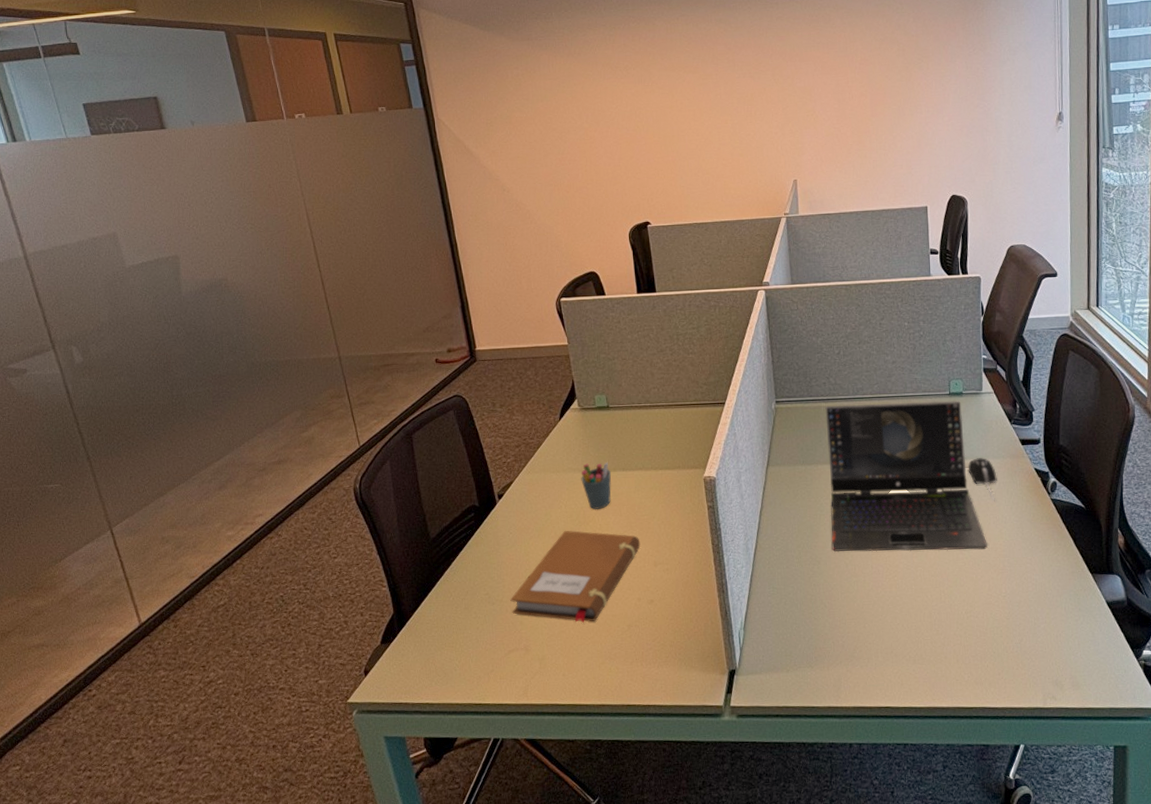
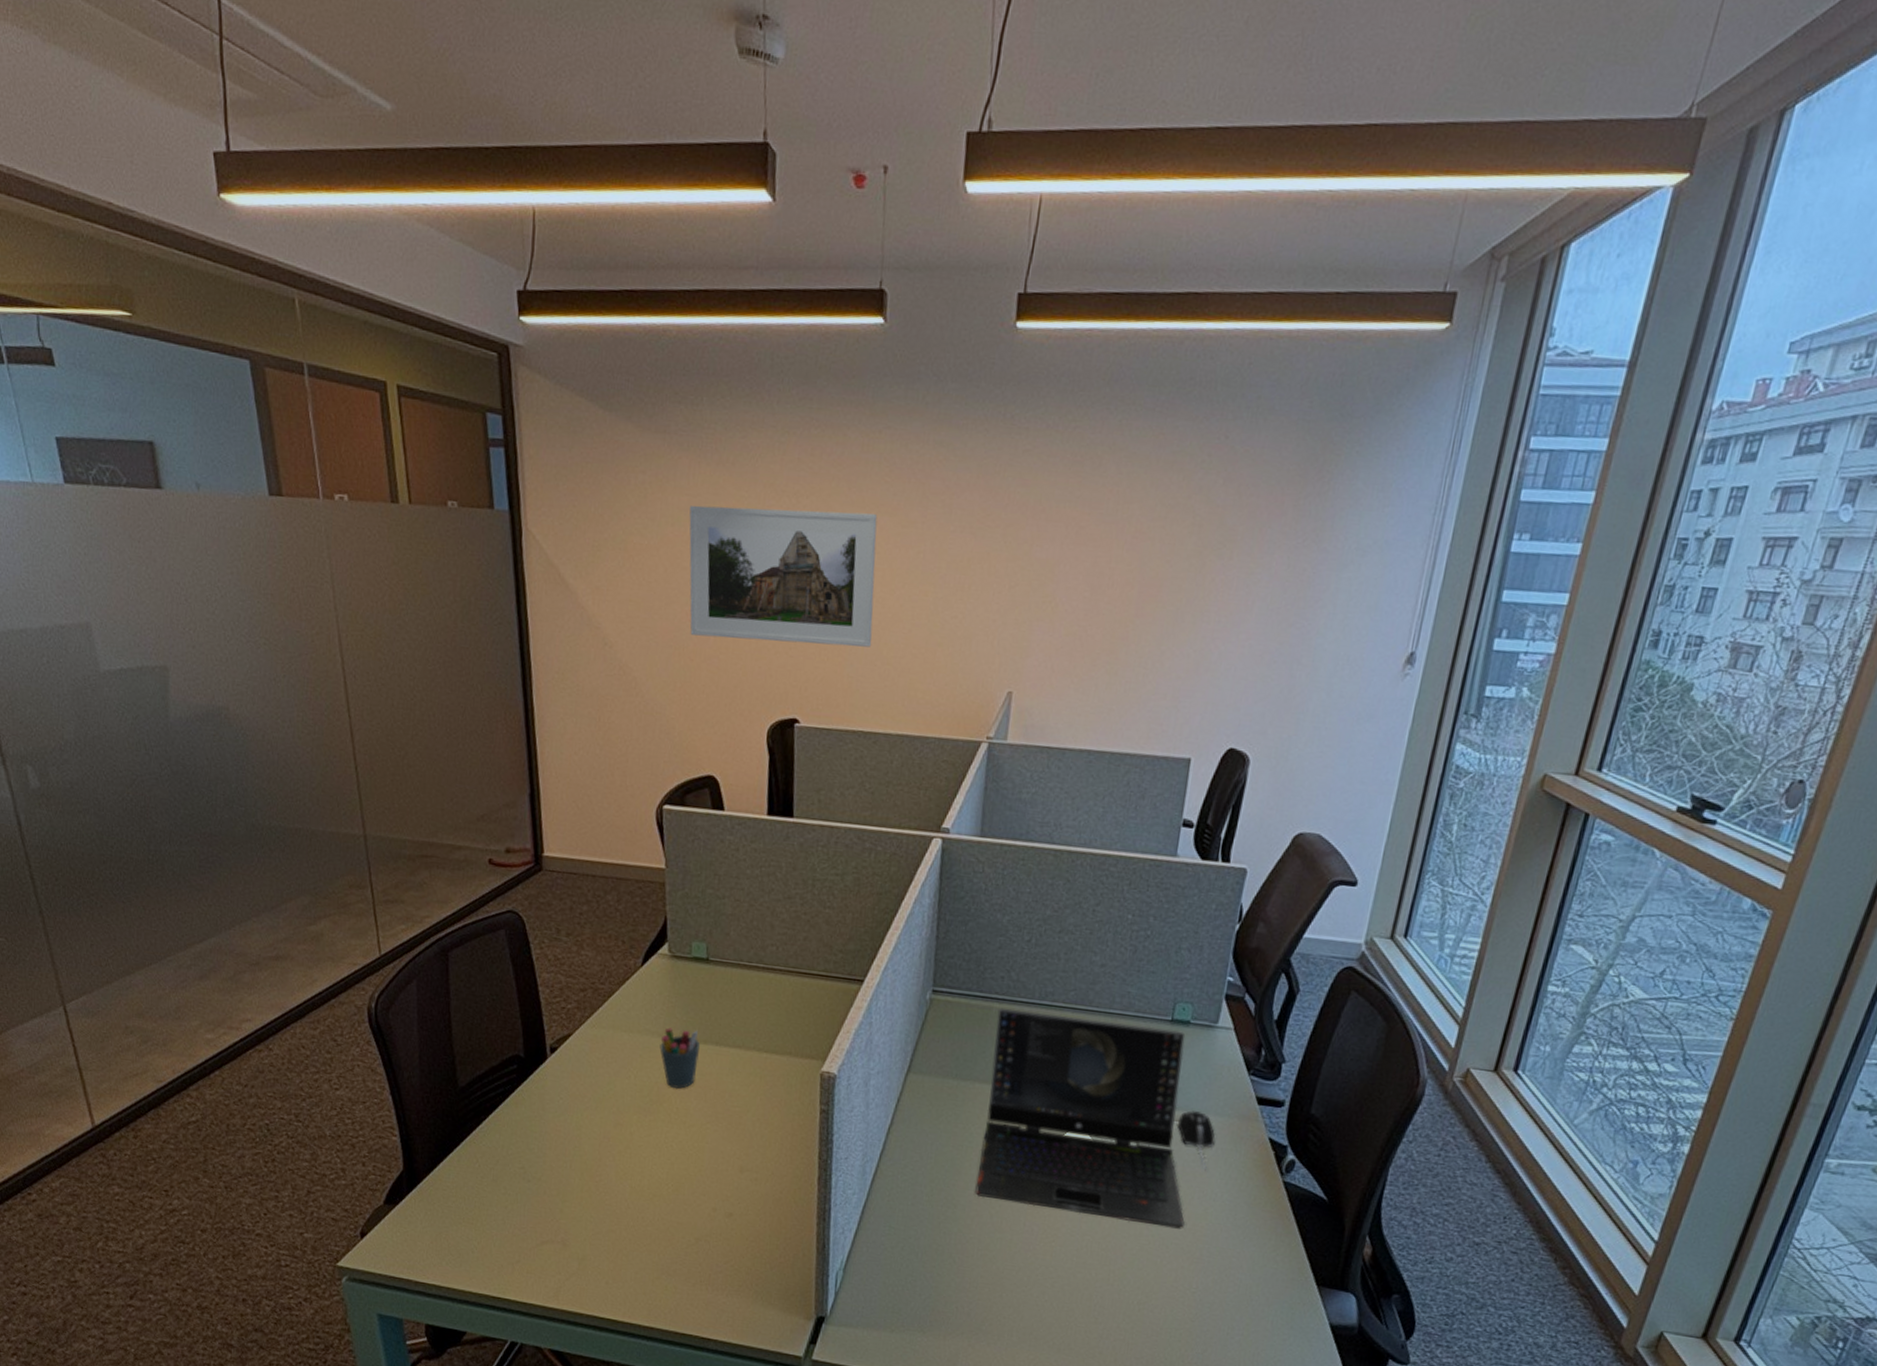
notebook: present [510,530,641,623] -> none [551,1107,726,1226]
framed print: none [553,74,694,174] -> present [689,505,878,647]

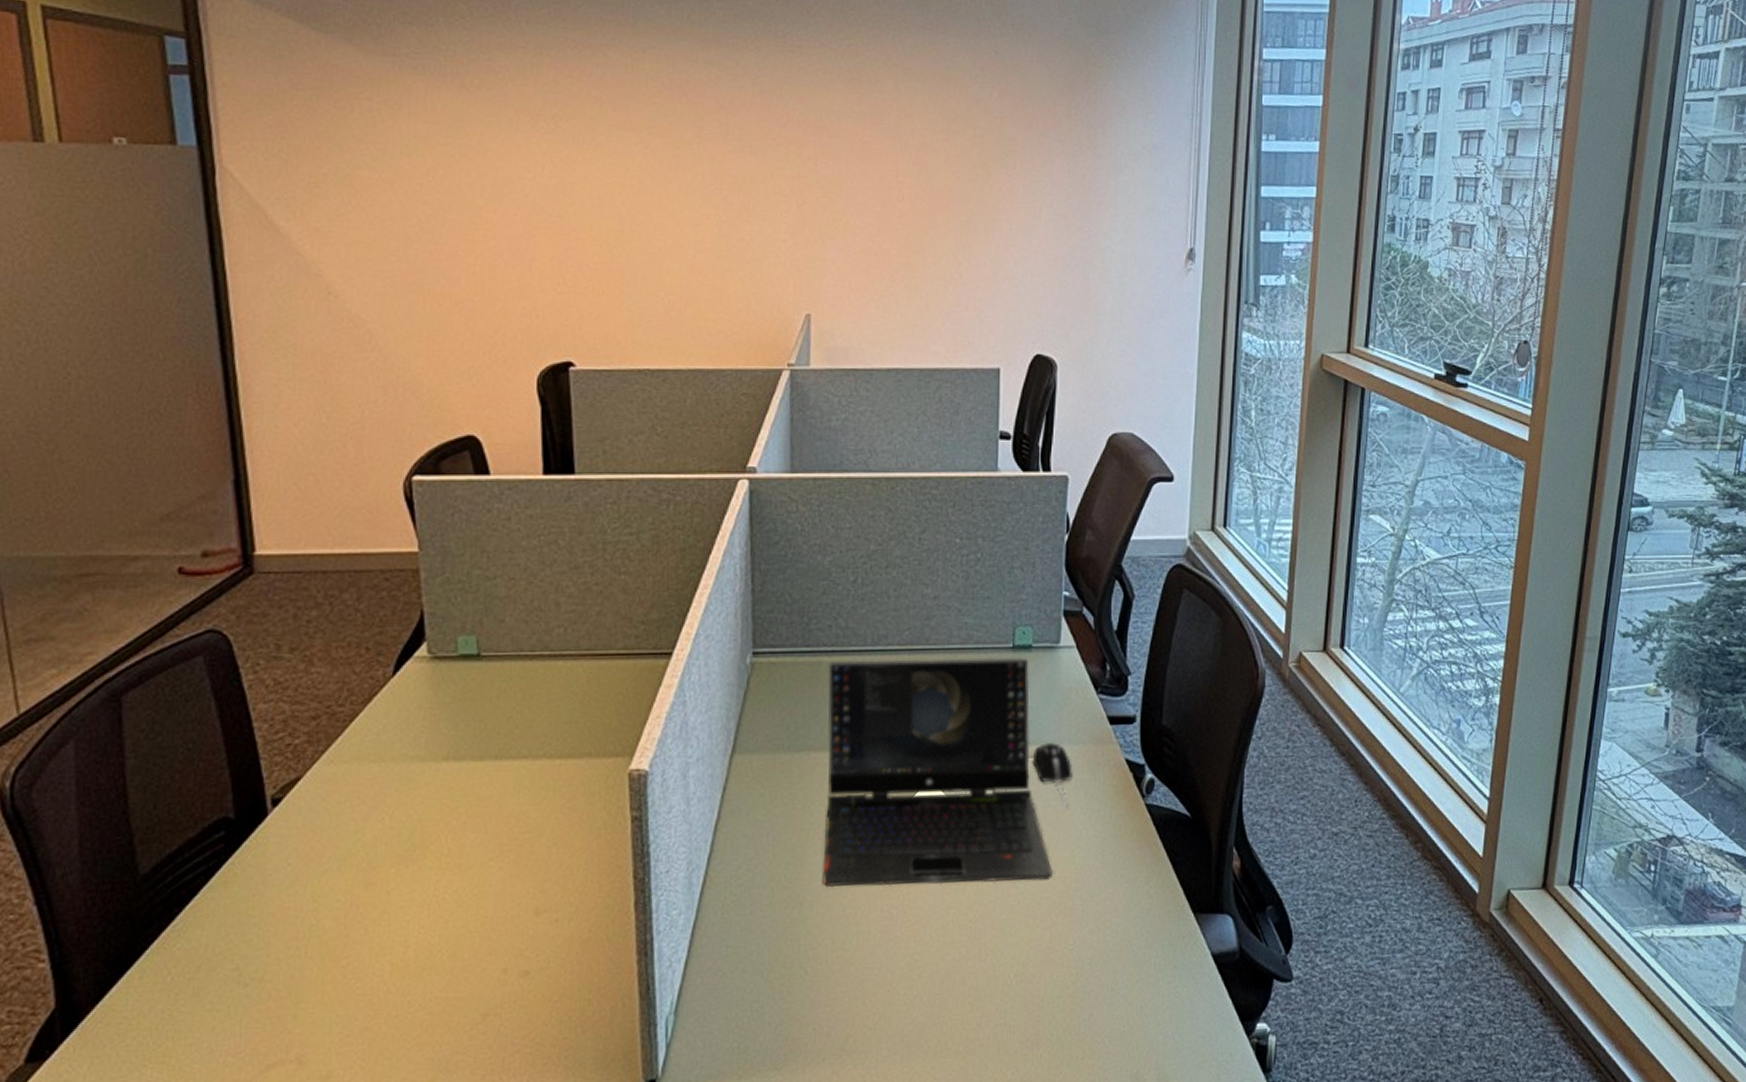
pen holder: present [659,1028,701,1090] -> none [422,744,476,825]
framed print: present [689,505,878,647] -> none [428,133,653,278]

